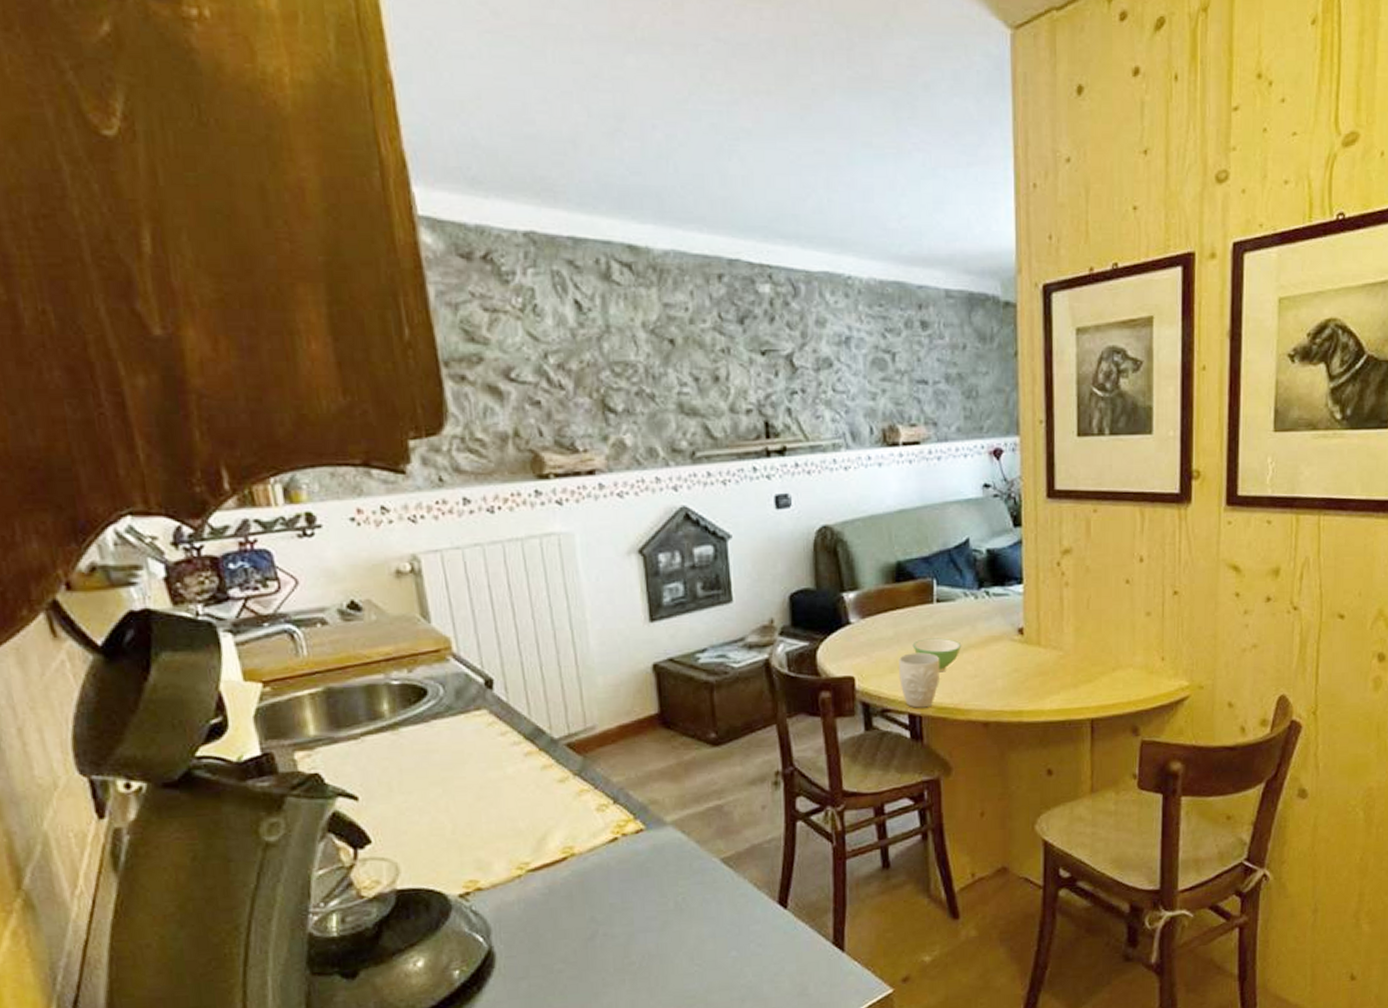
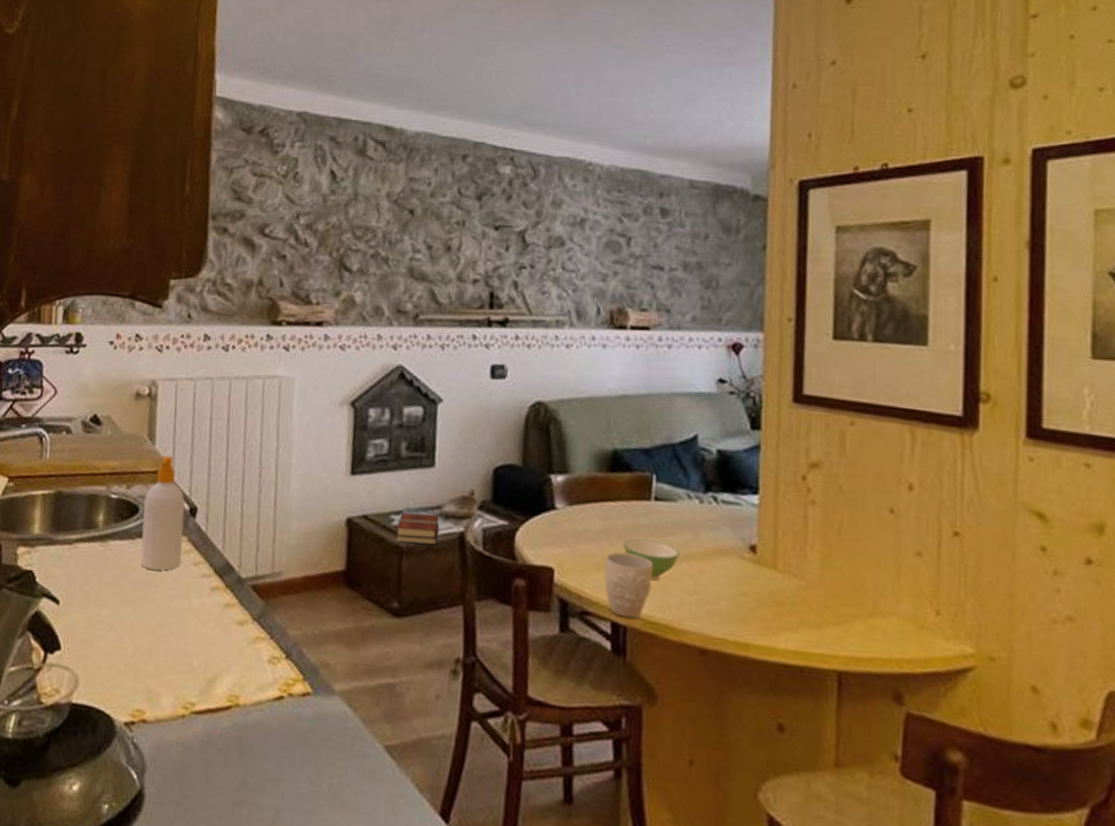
soap bottle: none [431,632,487,748] -> present [140,455,185,571]
books: none [703,646,745,678] -> present [395,512,440,545]

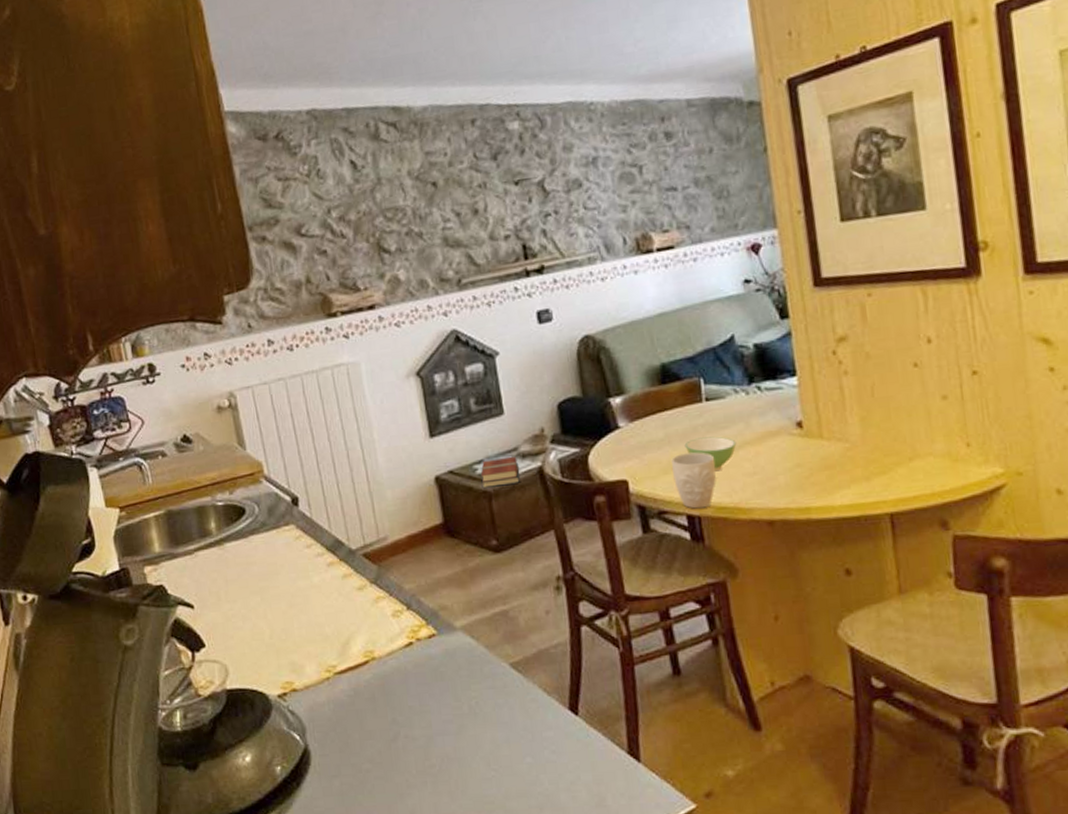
soap bottle: present [140,455,185,571] -> none [248,456,295,560]

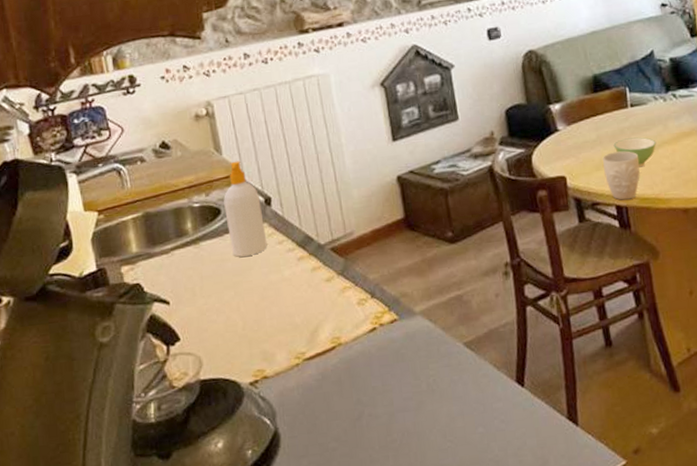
soap bottle: none [248,456,295,560] -> present [223,161,268,257]
books: present [480,456,520,488] -> none [438,156,473,186]

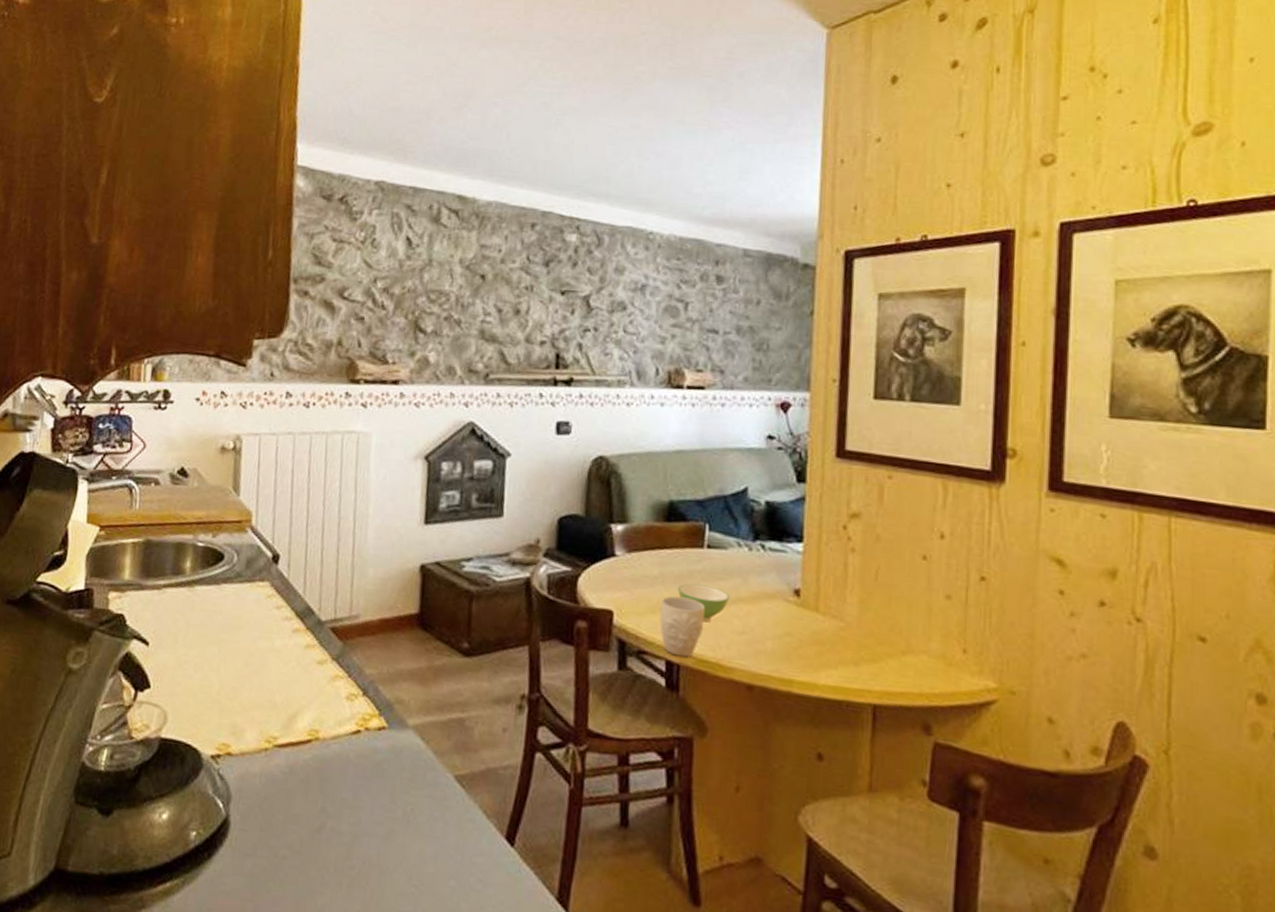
soap bottle: present [223,161,268,257] -> none [225,506,268,614]

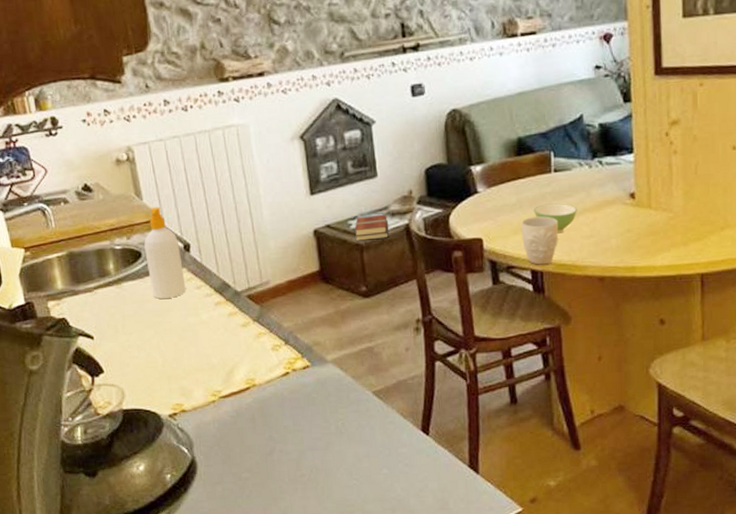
soap bottle: none [225,506,268,614] -> present [144,206,186,299]
books: none [465,559,508,590] -> present [354,214,389,241]

